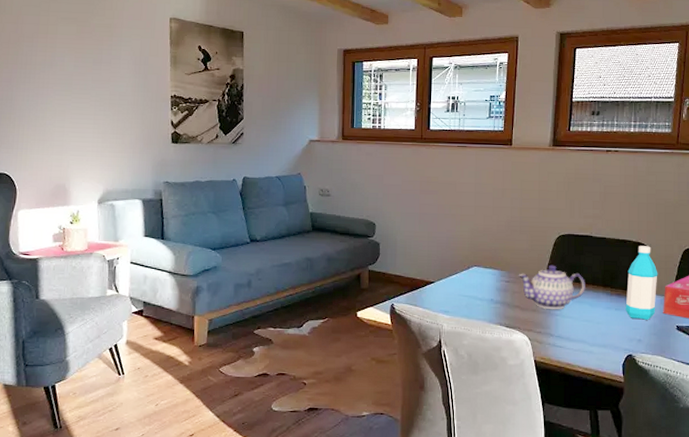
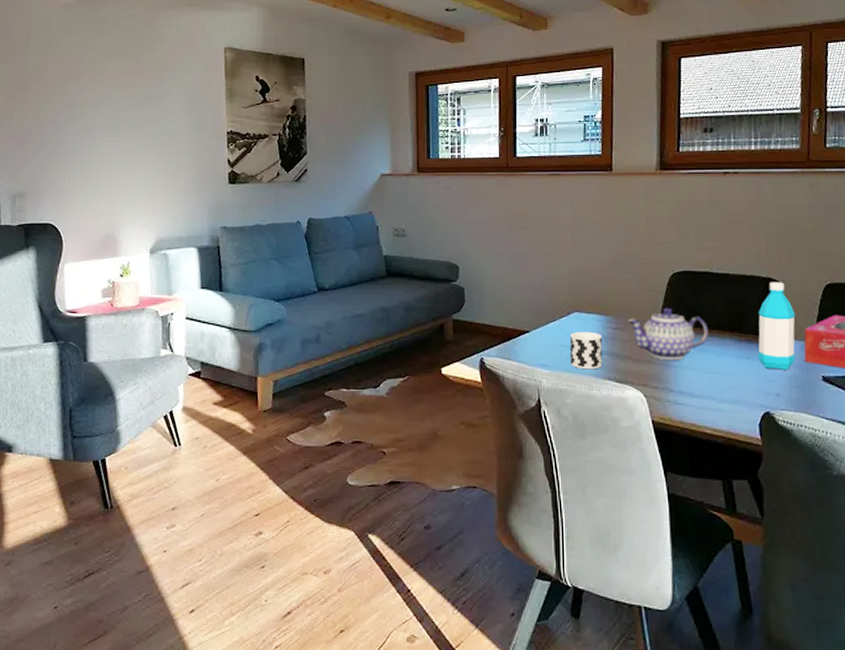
cup: none [468,283,496,316] -> present [569,331,603,370]

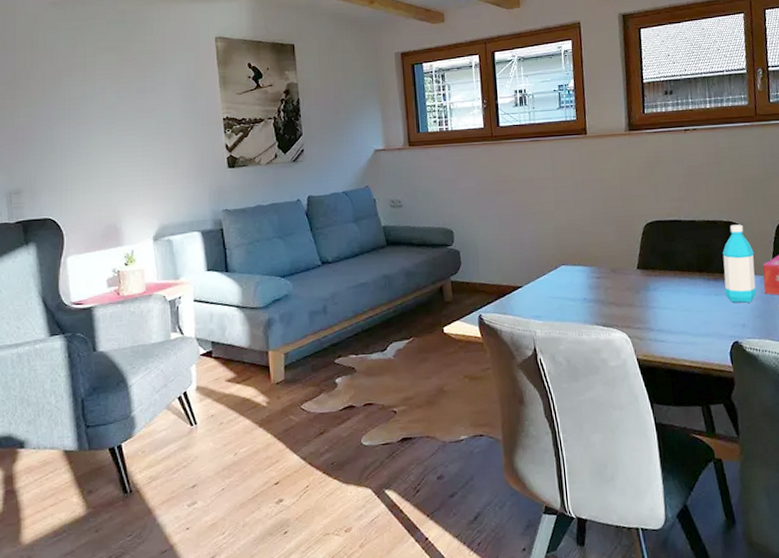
cup: present [569,331,603,370] -> none [559,282,590,318]
teapot: present [627,307,709,361] -> none [609,254,681,303]

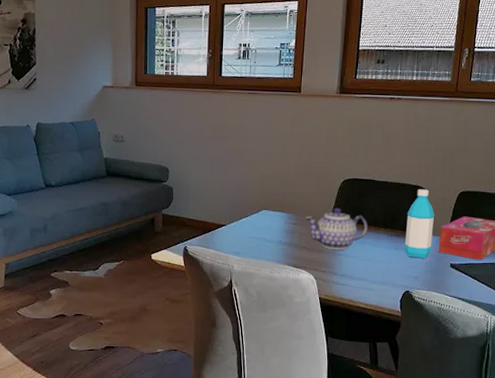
teapot: none [609,254,681,303] -> present [305,207,368,250]

